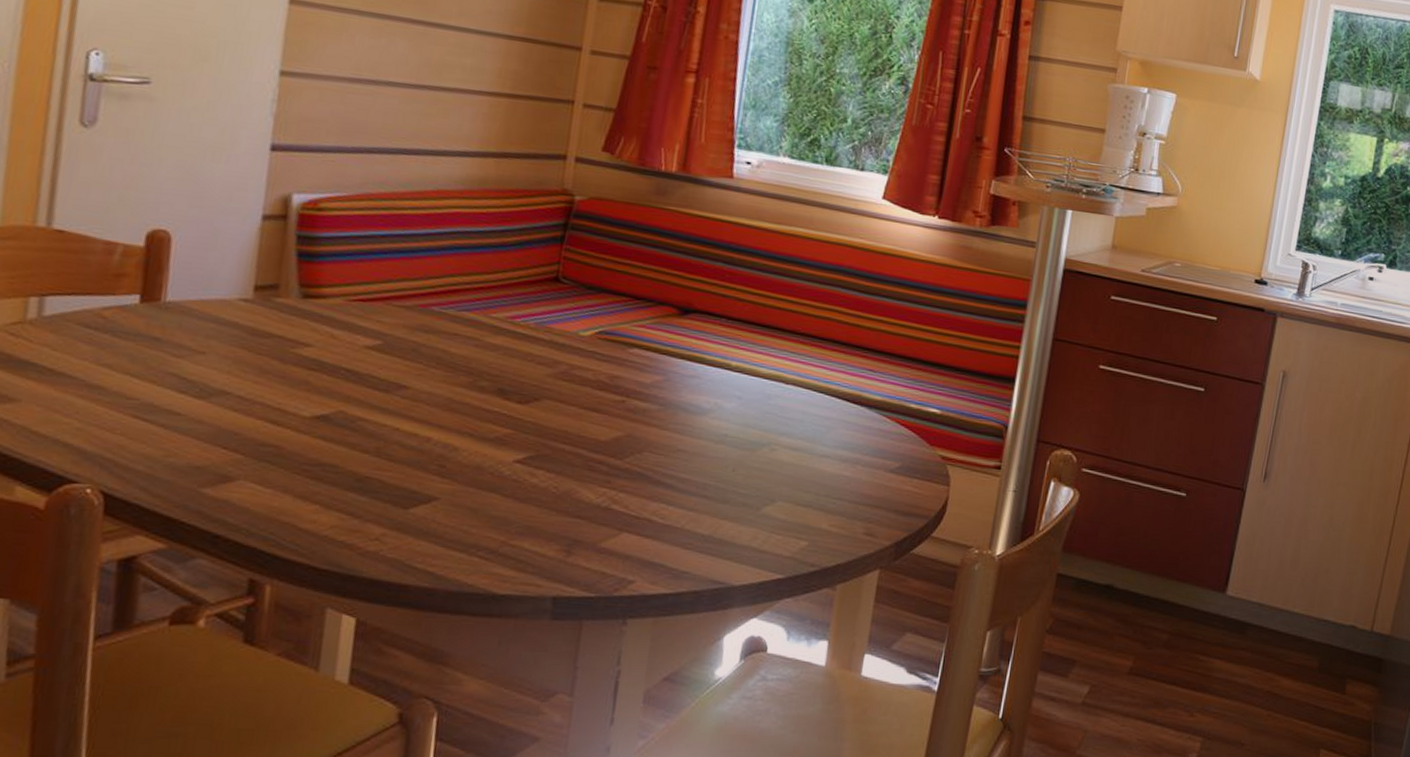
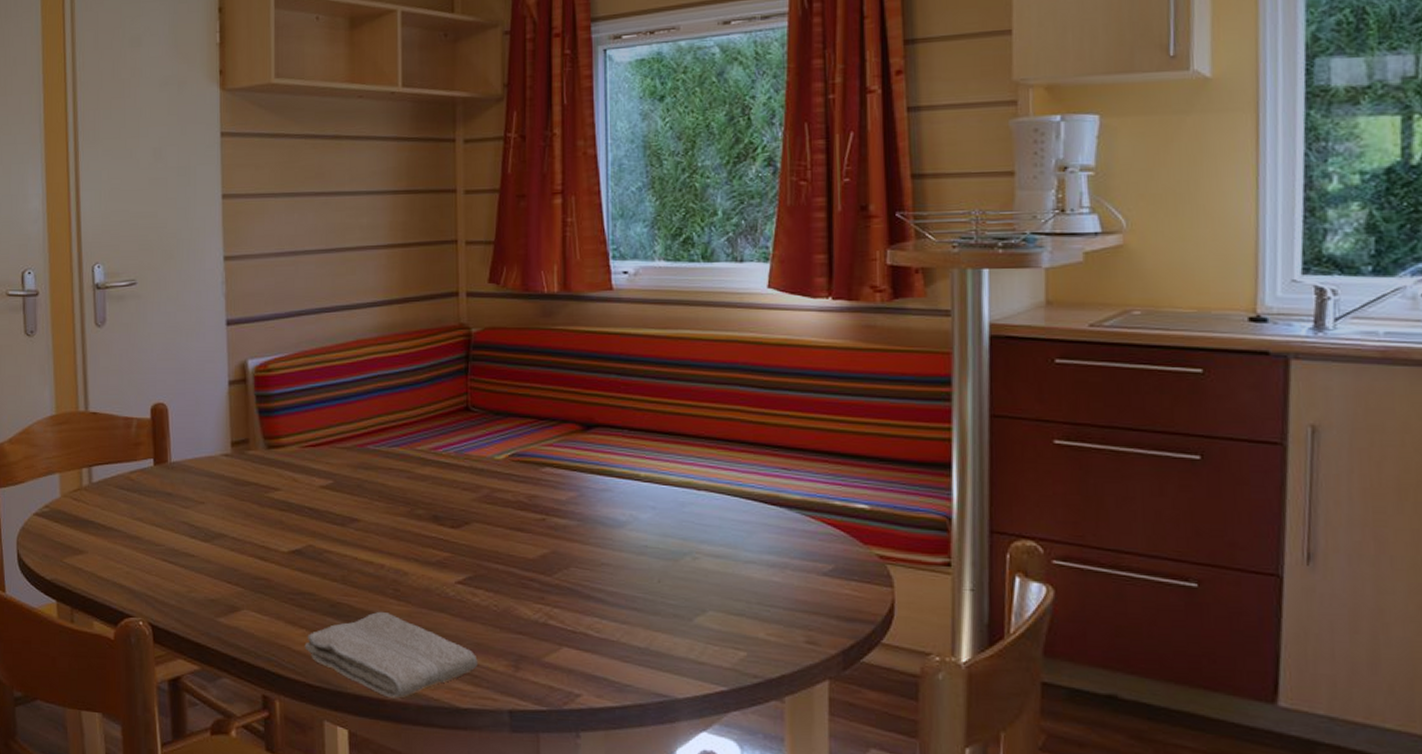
washcloth: none [314,488,526,584] -> present [304,611,478,698]

